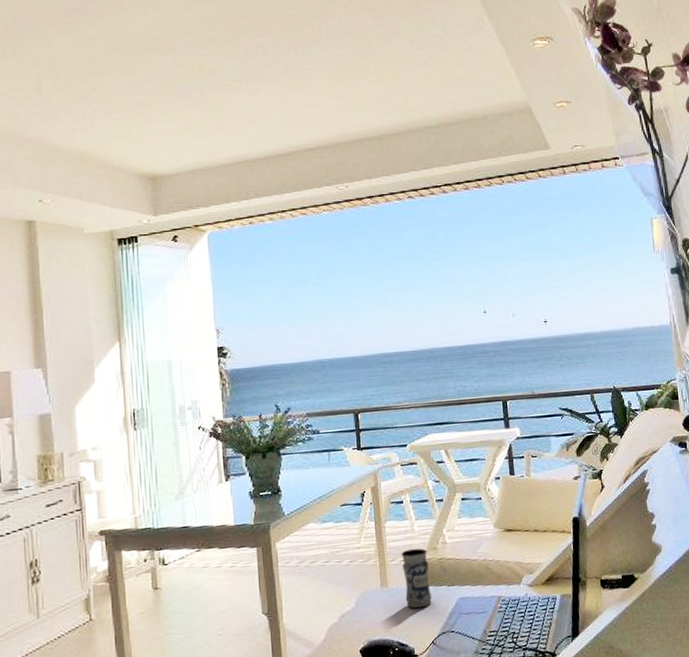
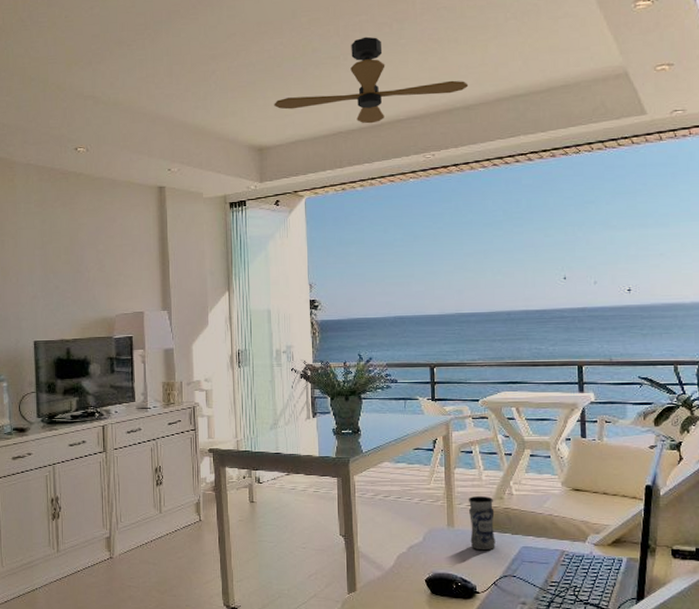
ceiling fan: none [168,59,380,153] -> present [274,36,469,124]

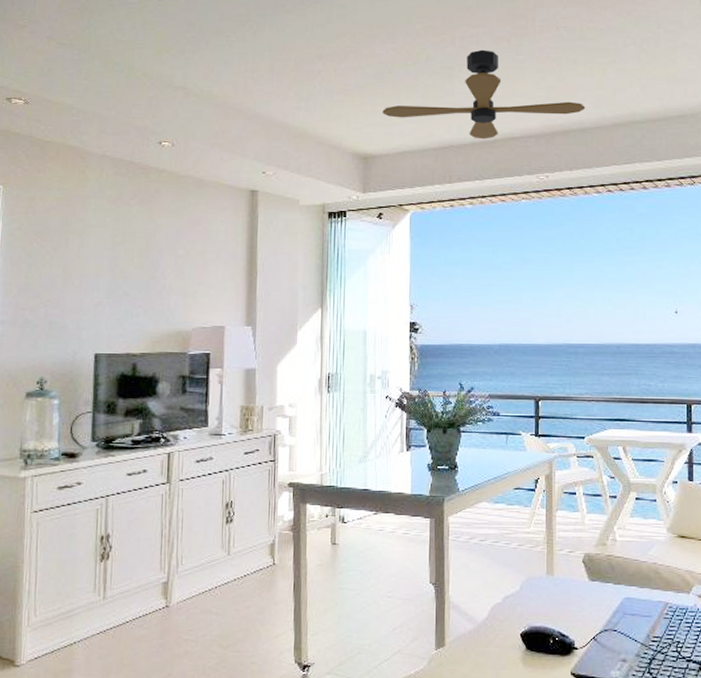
jar: present [468,496,496,551] -> none [569,542,597,602]

